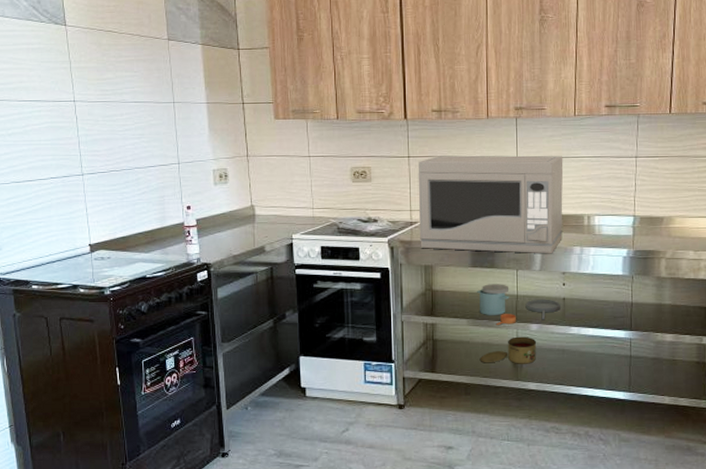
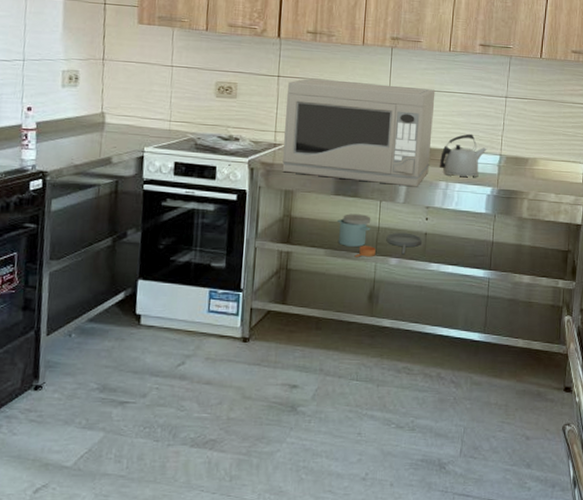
cooking pot: present [479,336,536,364] -> none [334,270,394,300]
kettle: none [572,197,620,240] -> present [439,133,487,177]

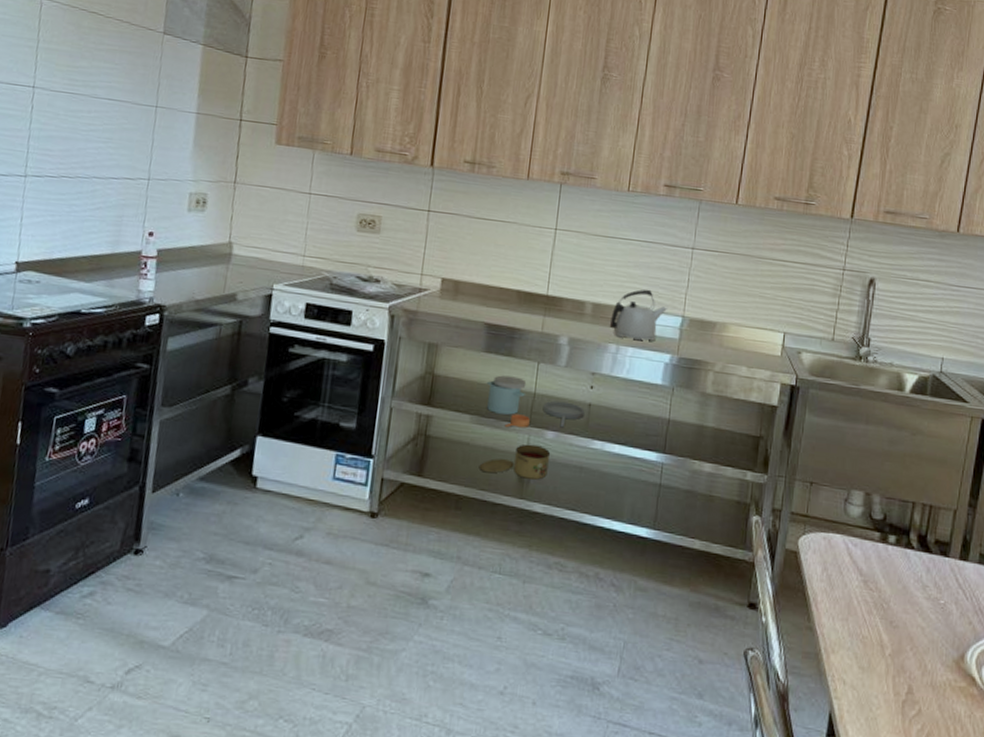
microwave: present [282,78,436,187] -> none [426,214,610,349]
cooking pot: none [334,270,394,300] -> present [479,444,550,480]

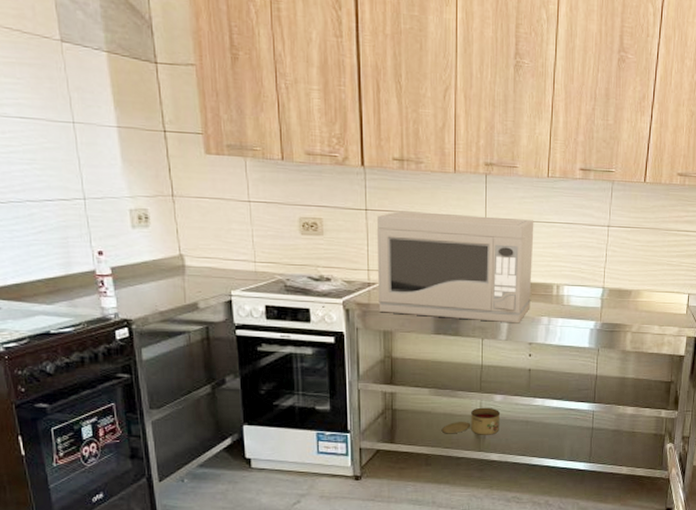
microwave: none [426,214,610,349] -> present [376,211,534,324]
cookware set: present [486,375,585,429] -> none [439,352,526,396]
kettle: present [609,289,667,341] -> none [540,266,589,311]

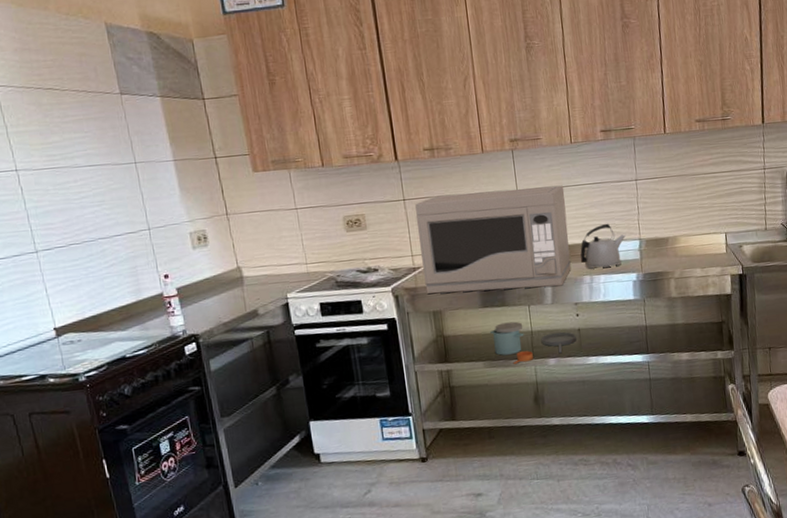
cookware set: none [439,352,526,396] -> present [489,321,576,365]
cooking pot: present [441,407,500,435] -> none [500,372,557,404]
kettle: none [540,266,589,311] -> present [580,223,626,269]

